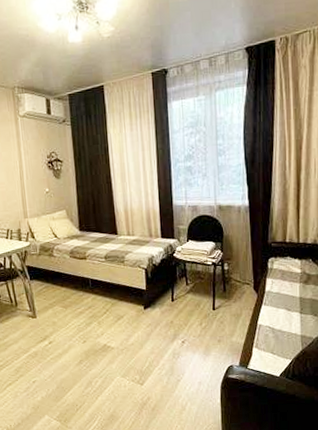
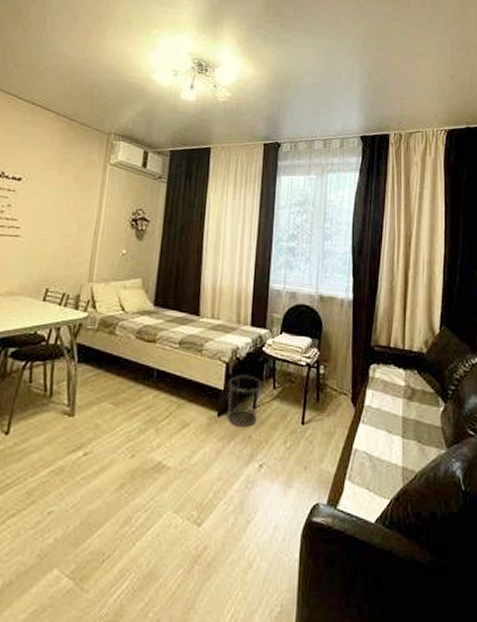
waste bin: none [149,276,177,316] -> present [227,374,262,427]

